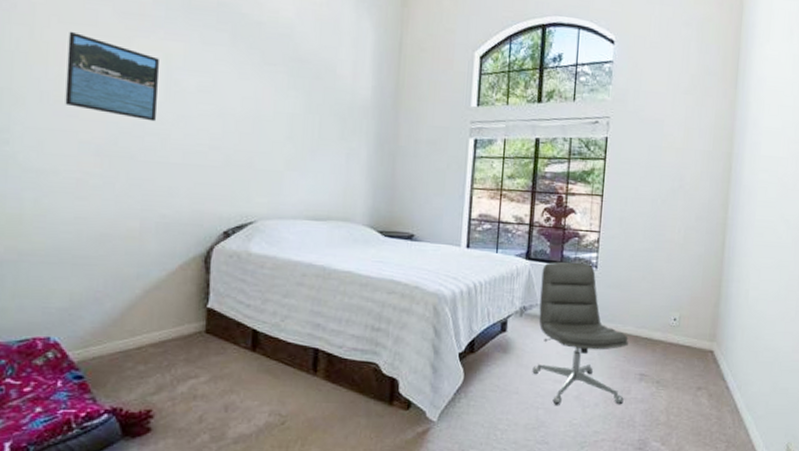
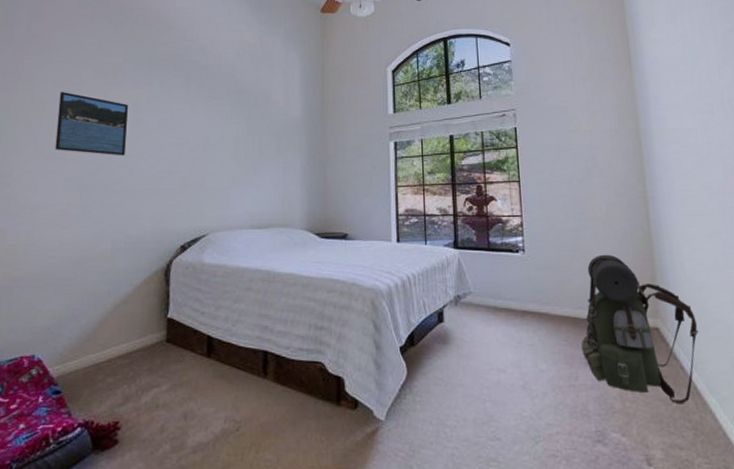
chair: present [532,261,628,406] -> none [471,247,573,398]
backpack: none [637,277,750,420] -> present [581,254,699,404]

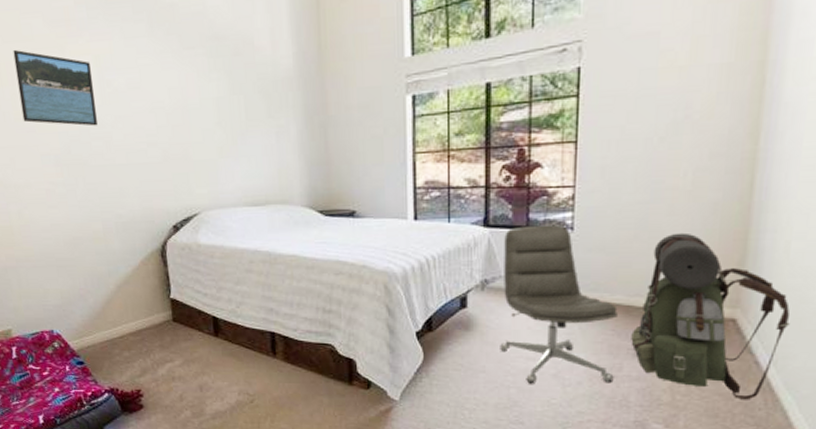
chair: none [471,247,573,398] -> present [500,225,618,385]

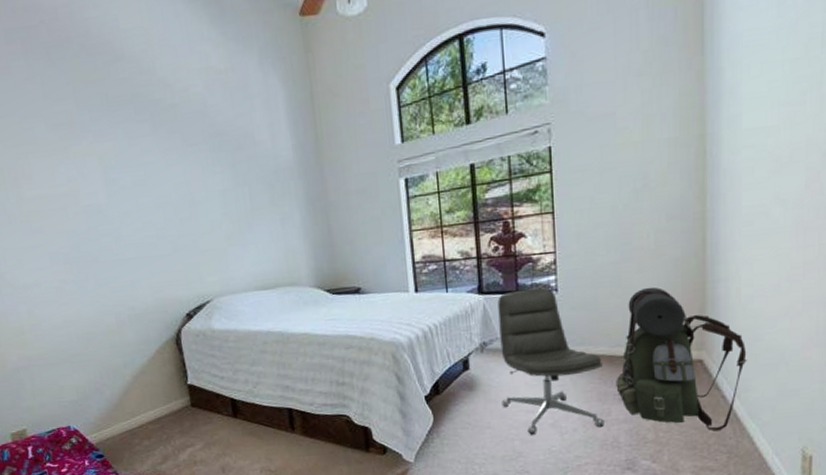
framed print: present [13,49,98,126] -> none [15,153,106,224]

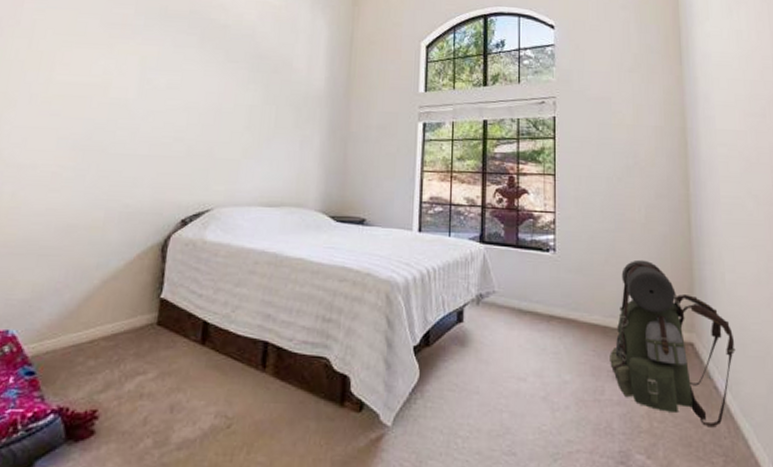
chair: present [497,288,605,436] -> none [493,244,598,409]

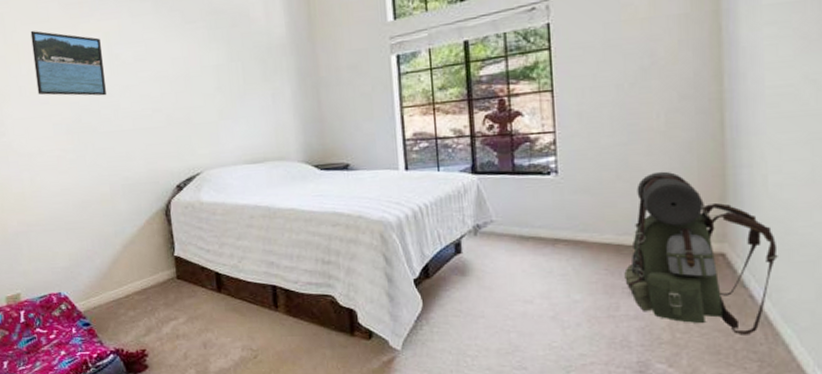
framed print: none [50,41,135,117] -> present [30,30,106,96]

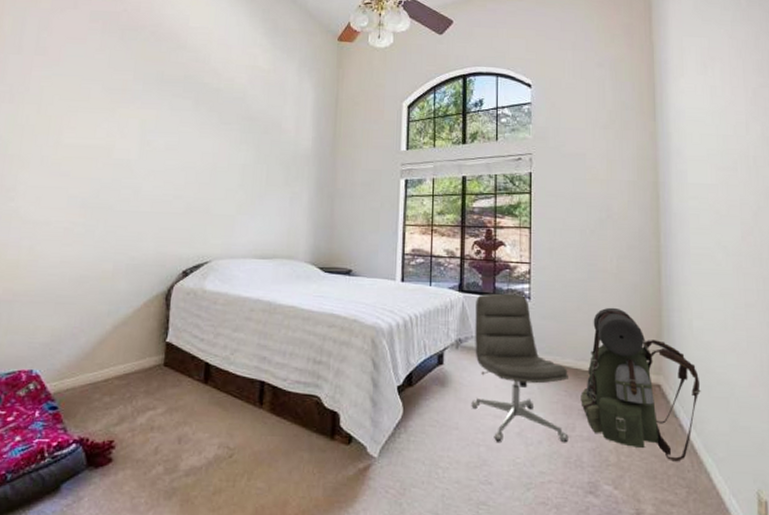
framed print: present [30,30,106,96] -> none [60,106,136,177]
chair: none [492,169,612,329] -> present [471,293,569,444]

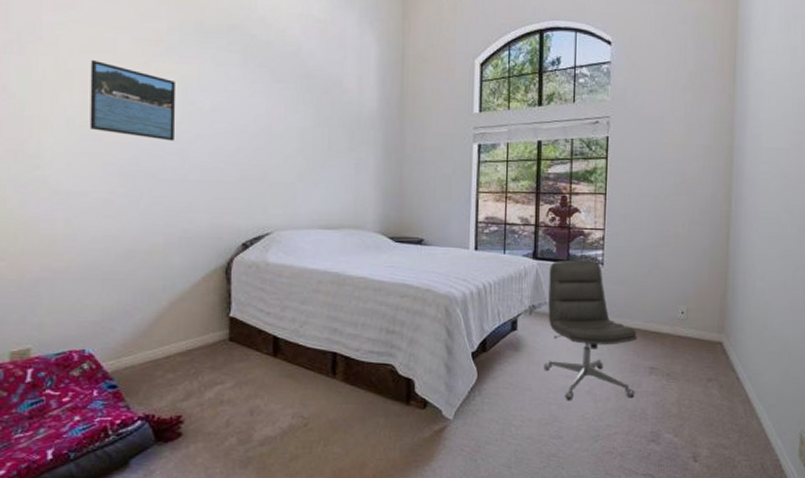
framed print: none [60,106,136,177] -> present [90,59,175,141]
backpack: present [580,307,701,462] -> none [647,271,759,410]

